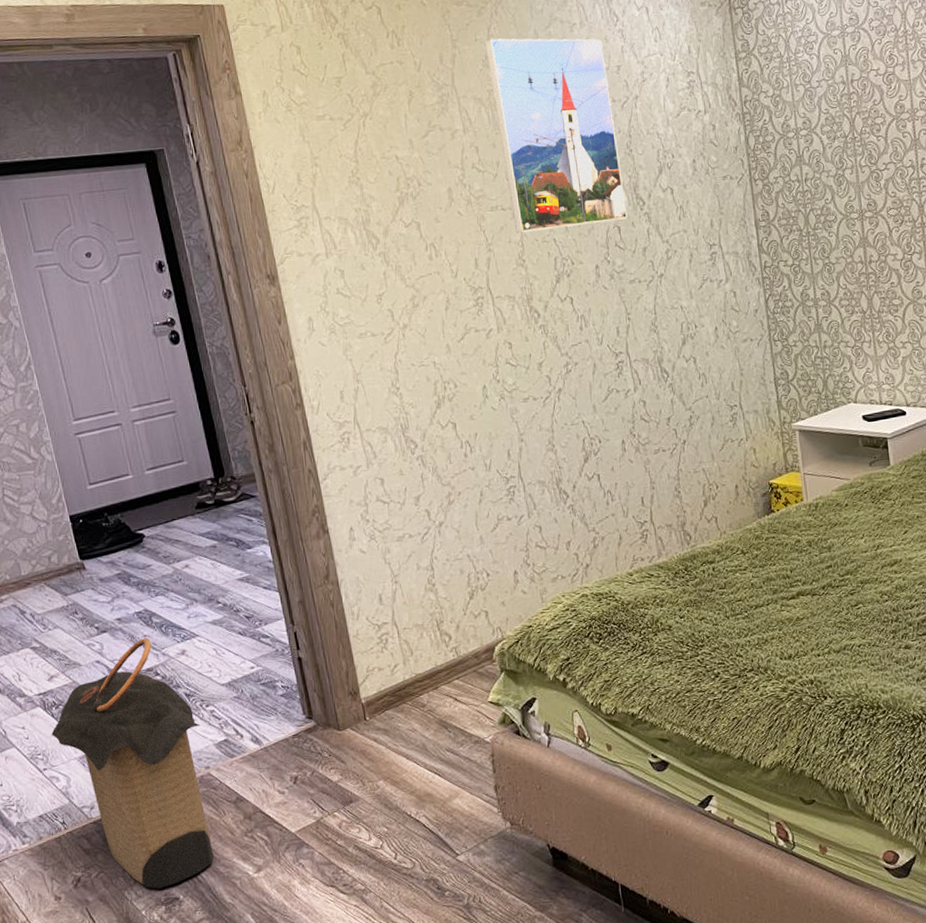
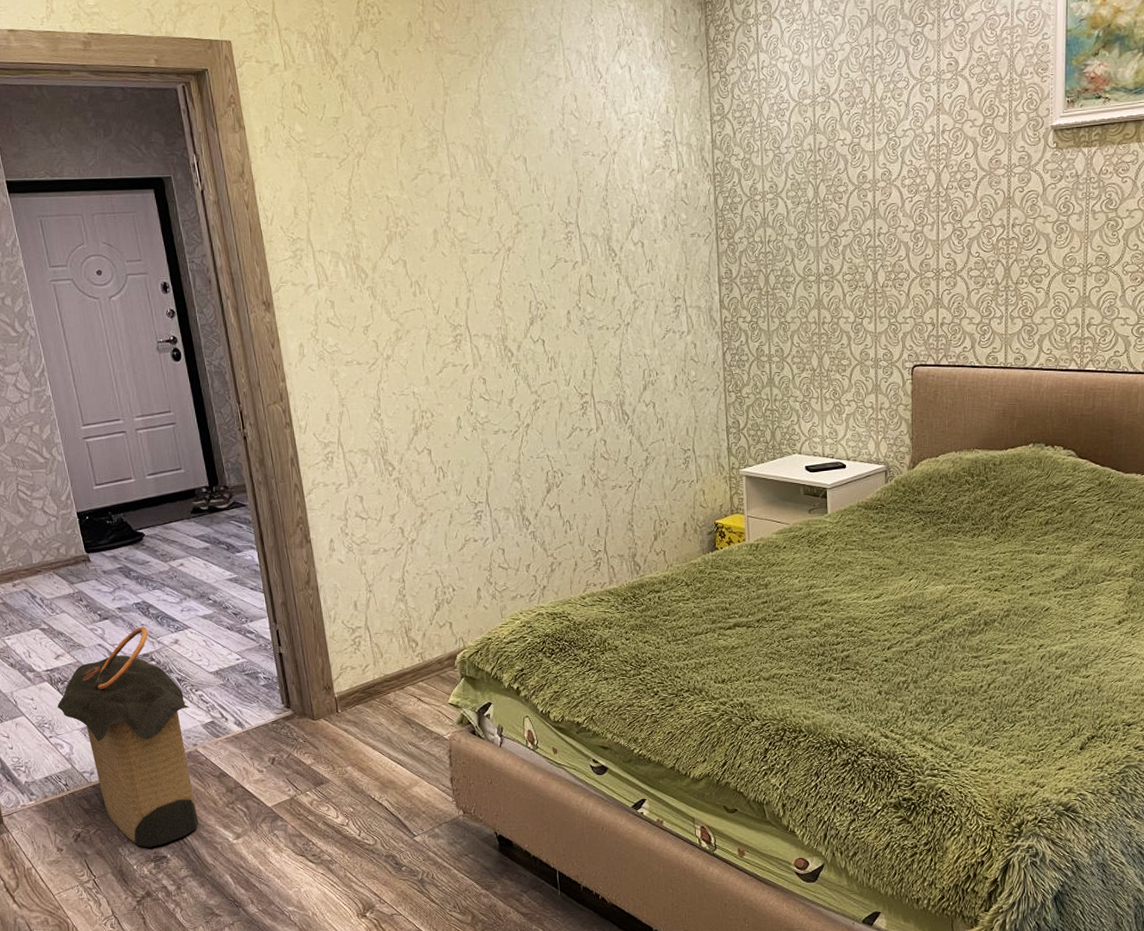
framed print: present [485,38,628,234] -> none [476,88,600,276]

